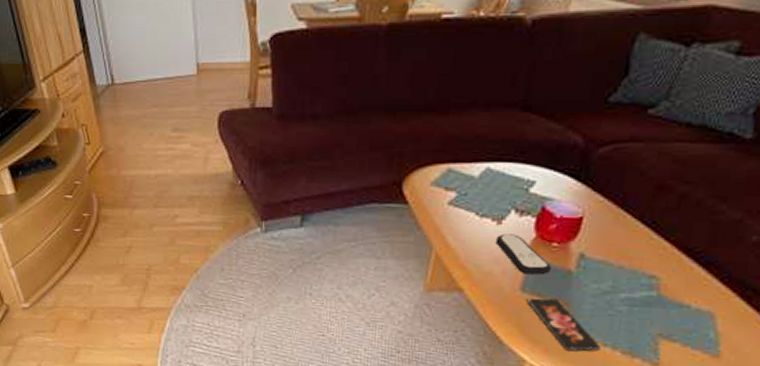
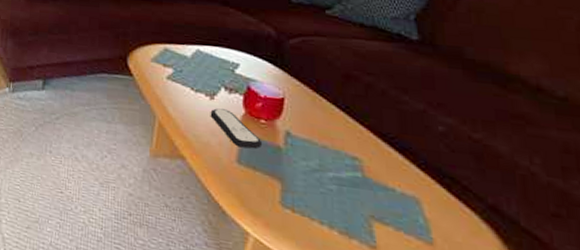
smartphone: present [526,297,601,352] -> none [243,170,318,230]

